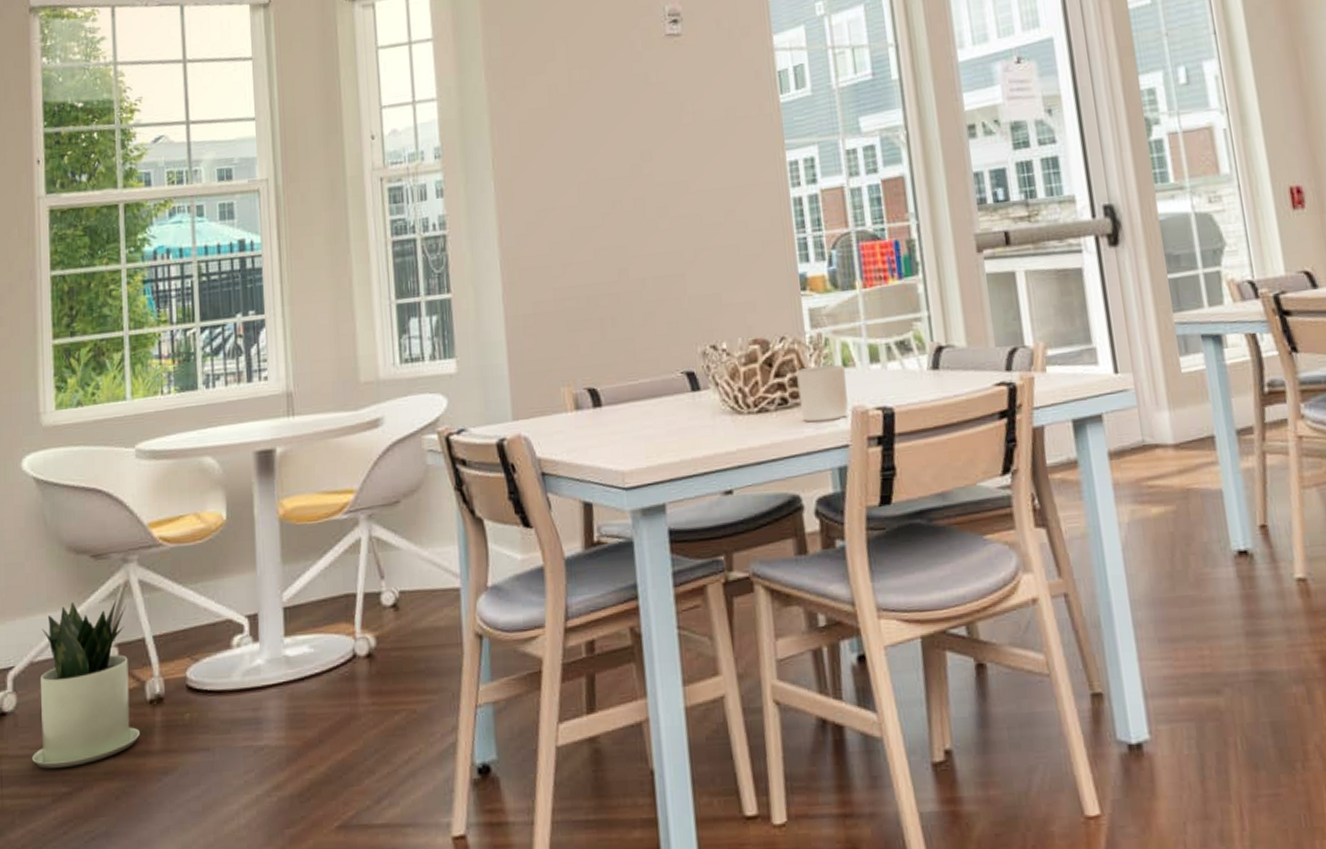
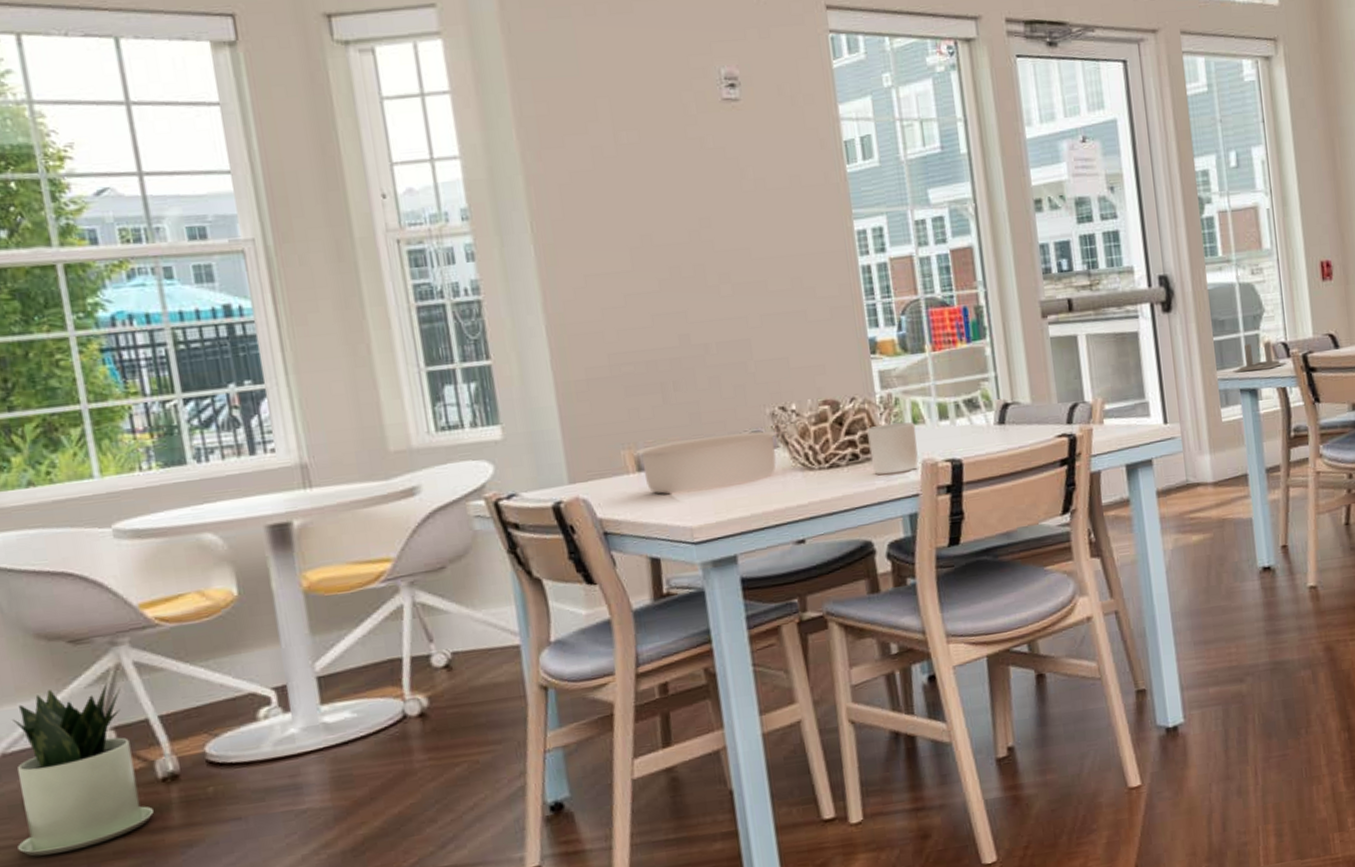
bowl: none [573,370,709,435] -> present [635,430,778,494]
napkin holder: none [1192,280,1254,315] -> present [1233,341,1286,372]

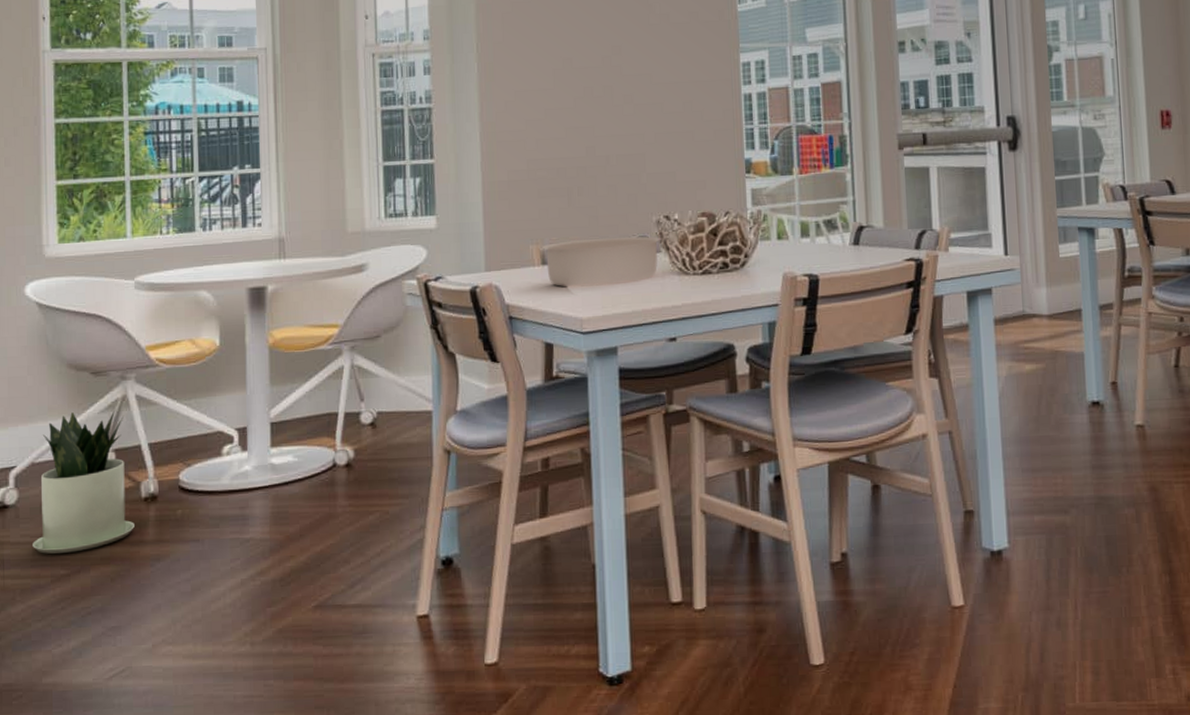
mug: present [867,422,919,476] -> none [737,237,780,285]
napkin holder: present [1233,341,1286,372] -> none [1072,184,1123,211]

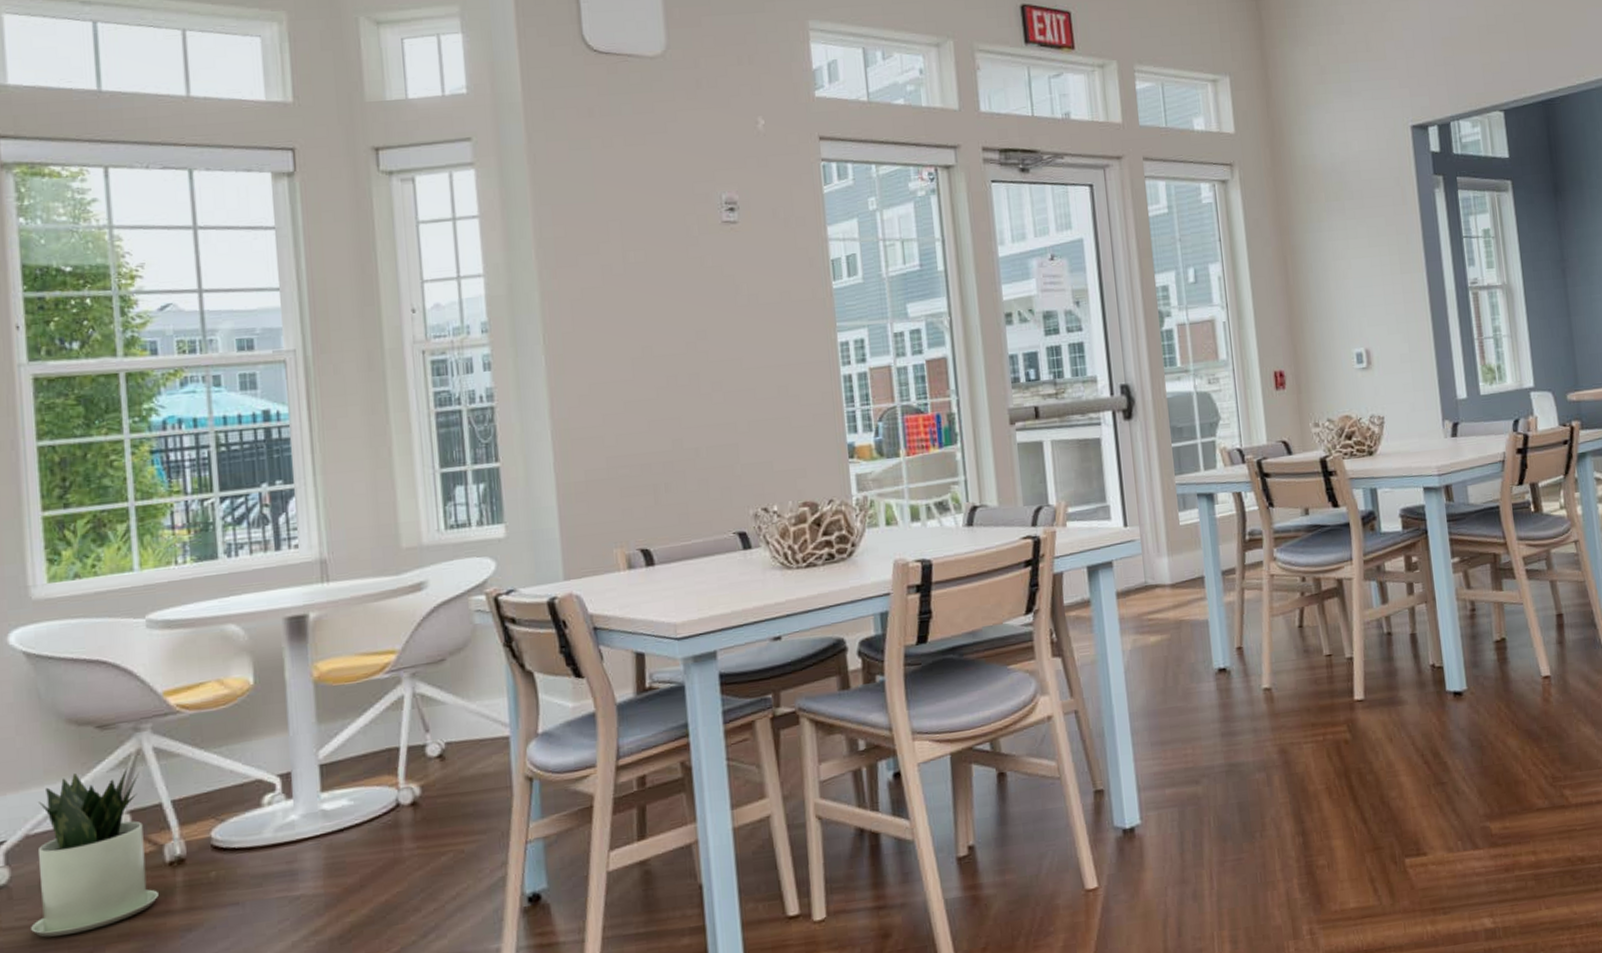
bowl: present [541,236,661,287] -> none [626,531,760,591]

